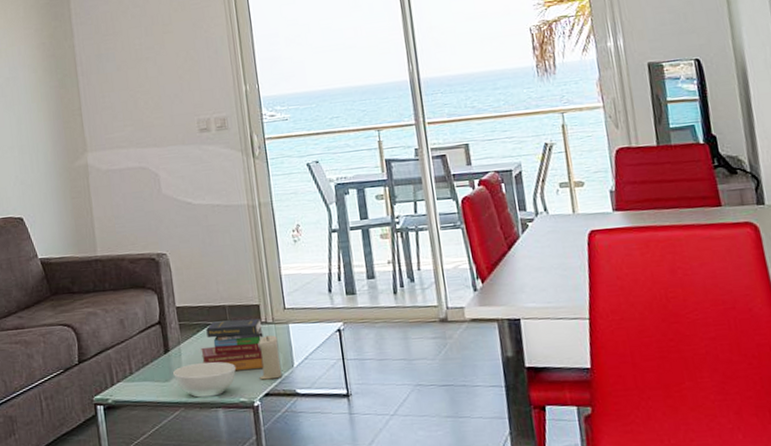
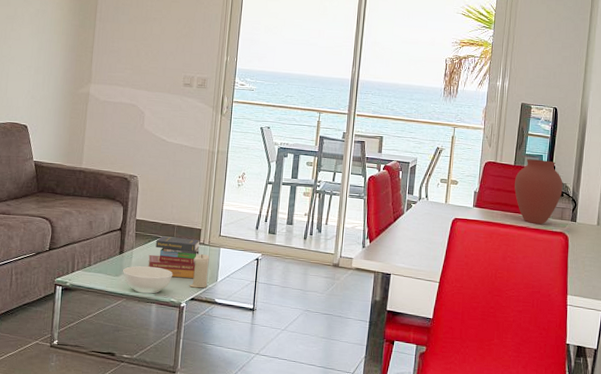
vase: none [662,130,735,218] -> present [514,159,563,225]

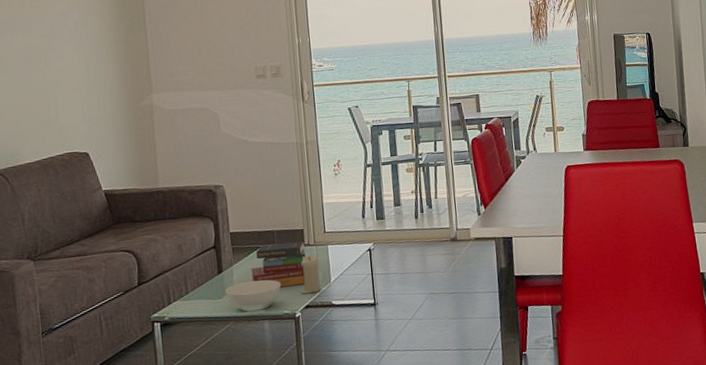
vase: present [514,159,563,225] -> none [620,88,670,157]

